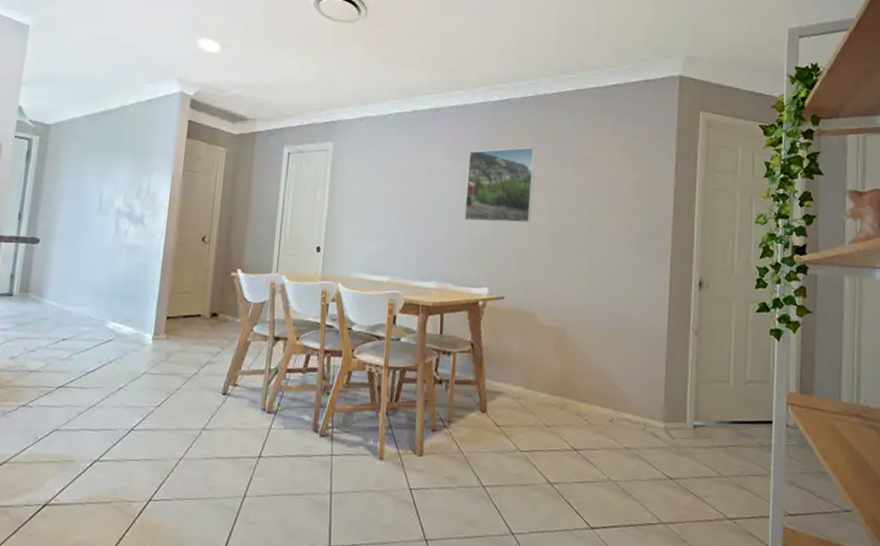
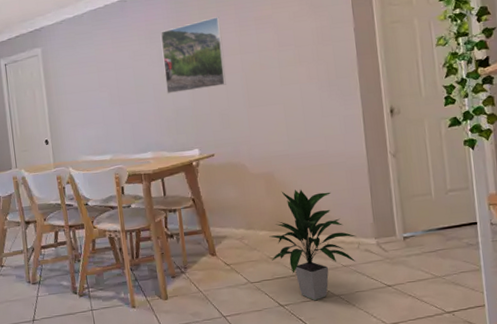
indoor plant: none [547,351,644,484] -> present [269,189,357,301]

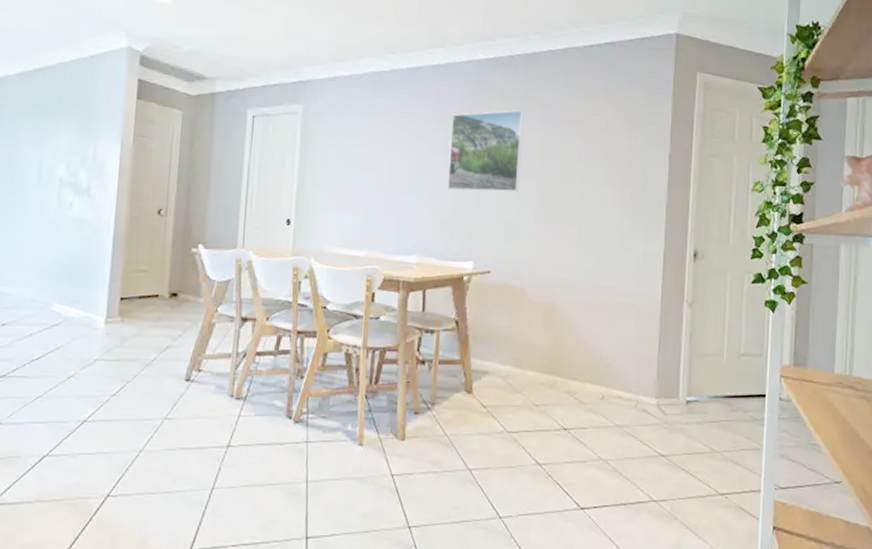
indoor plant: present [269,189,357,301] -> none [535,327,636,463]

